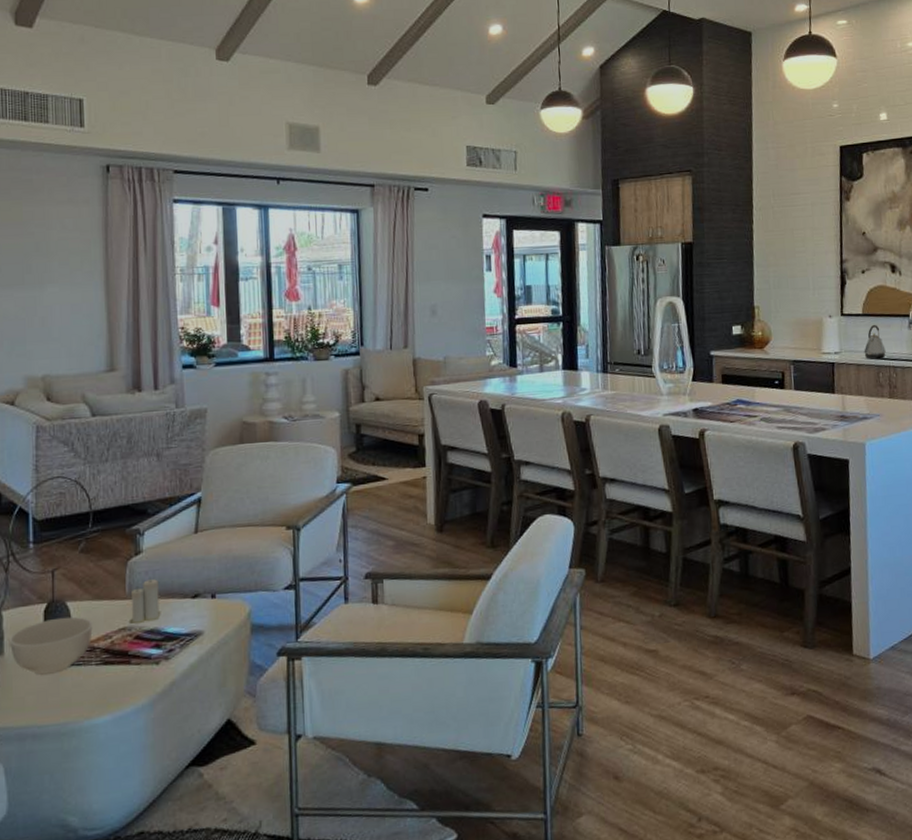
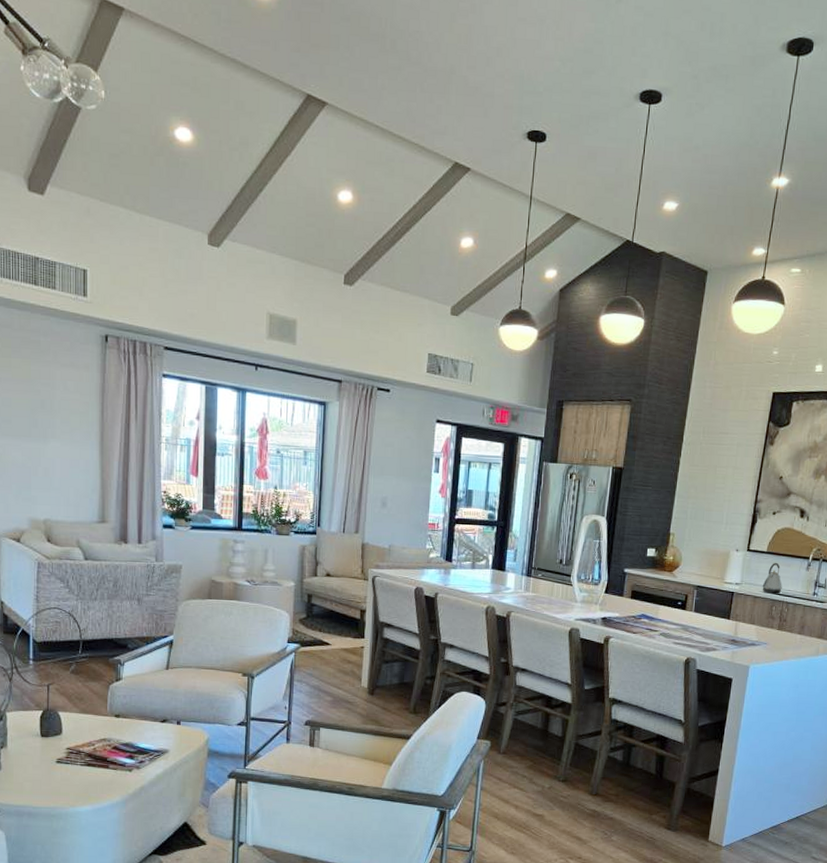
bowl: present [8,616,93,675] -> none [11,723,79,768]
candle: present [128,578,161,625] -> none [108,702,135,737]

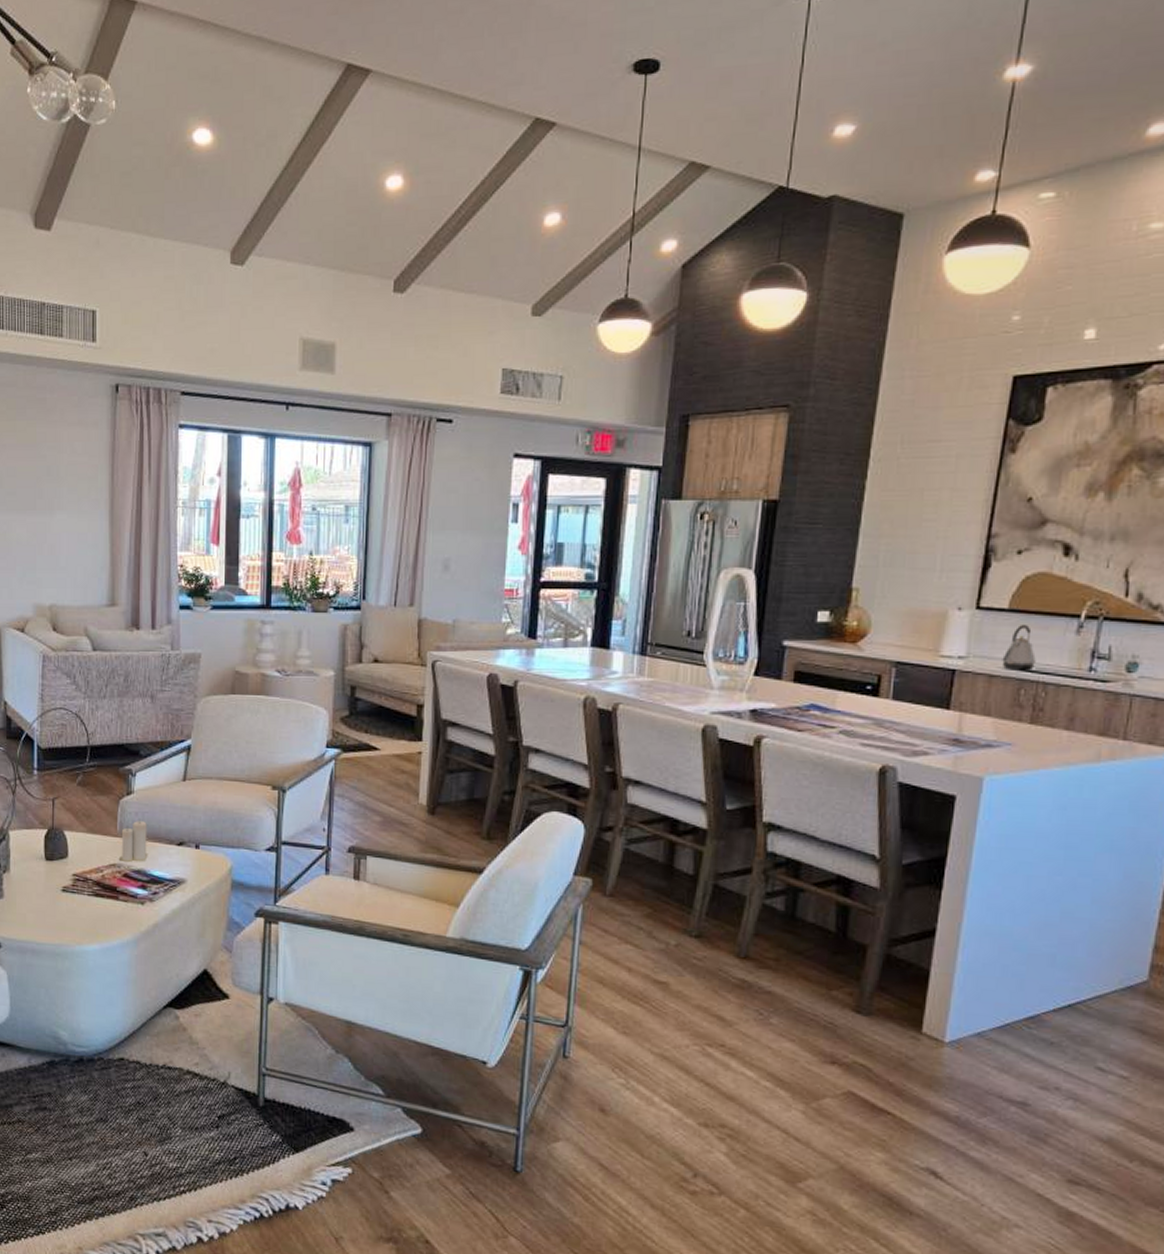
candle: none [108,702,135,737] -> present [118,820,148,863]

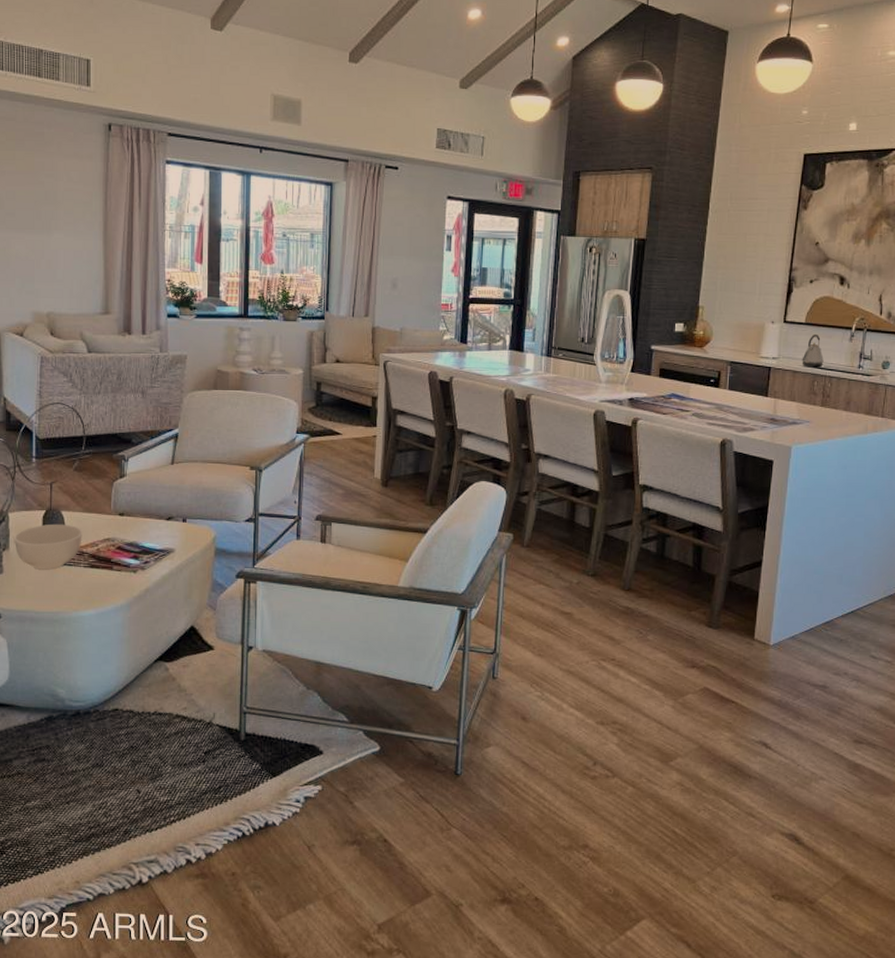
bowl: none [14,845,86,897] -> present [13,524,82,570]
candle: present [118,820,148,863] -> none [112,499,140,537]

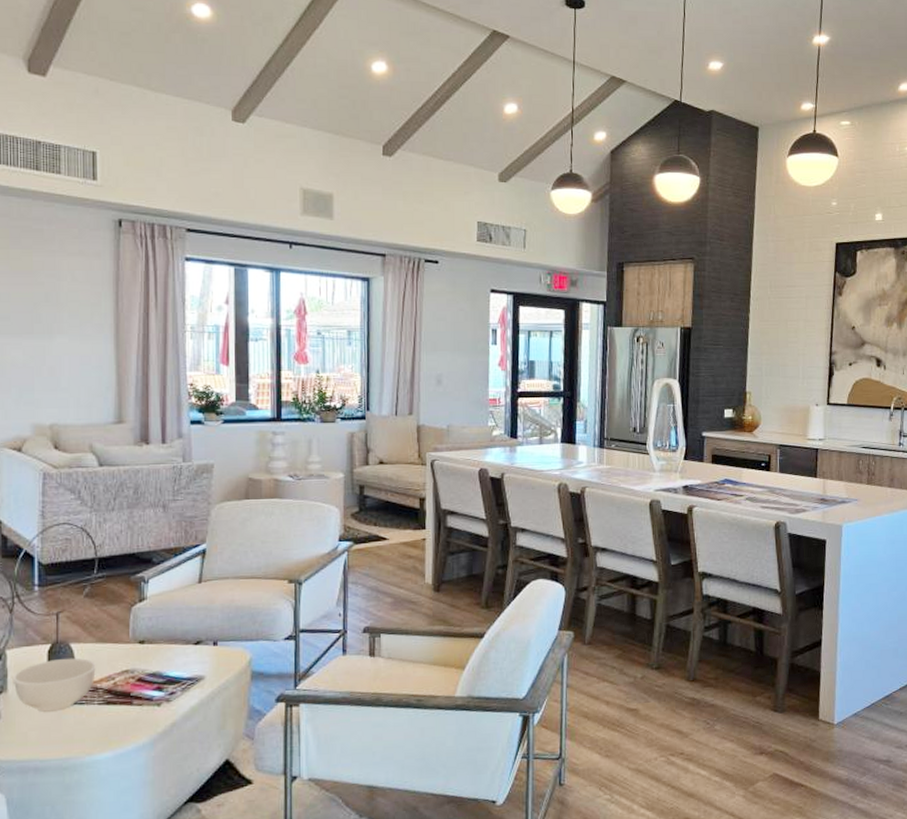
kettle: present [802,335,824,368] -> none [846,415,867,447]

